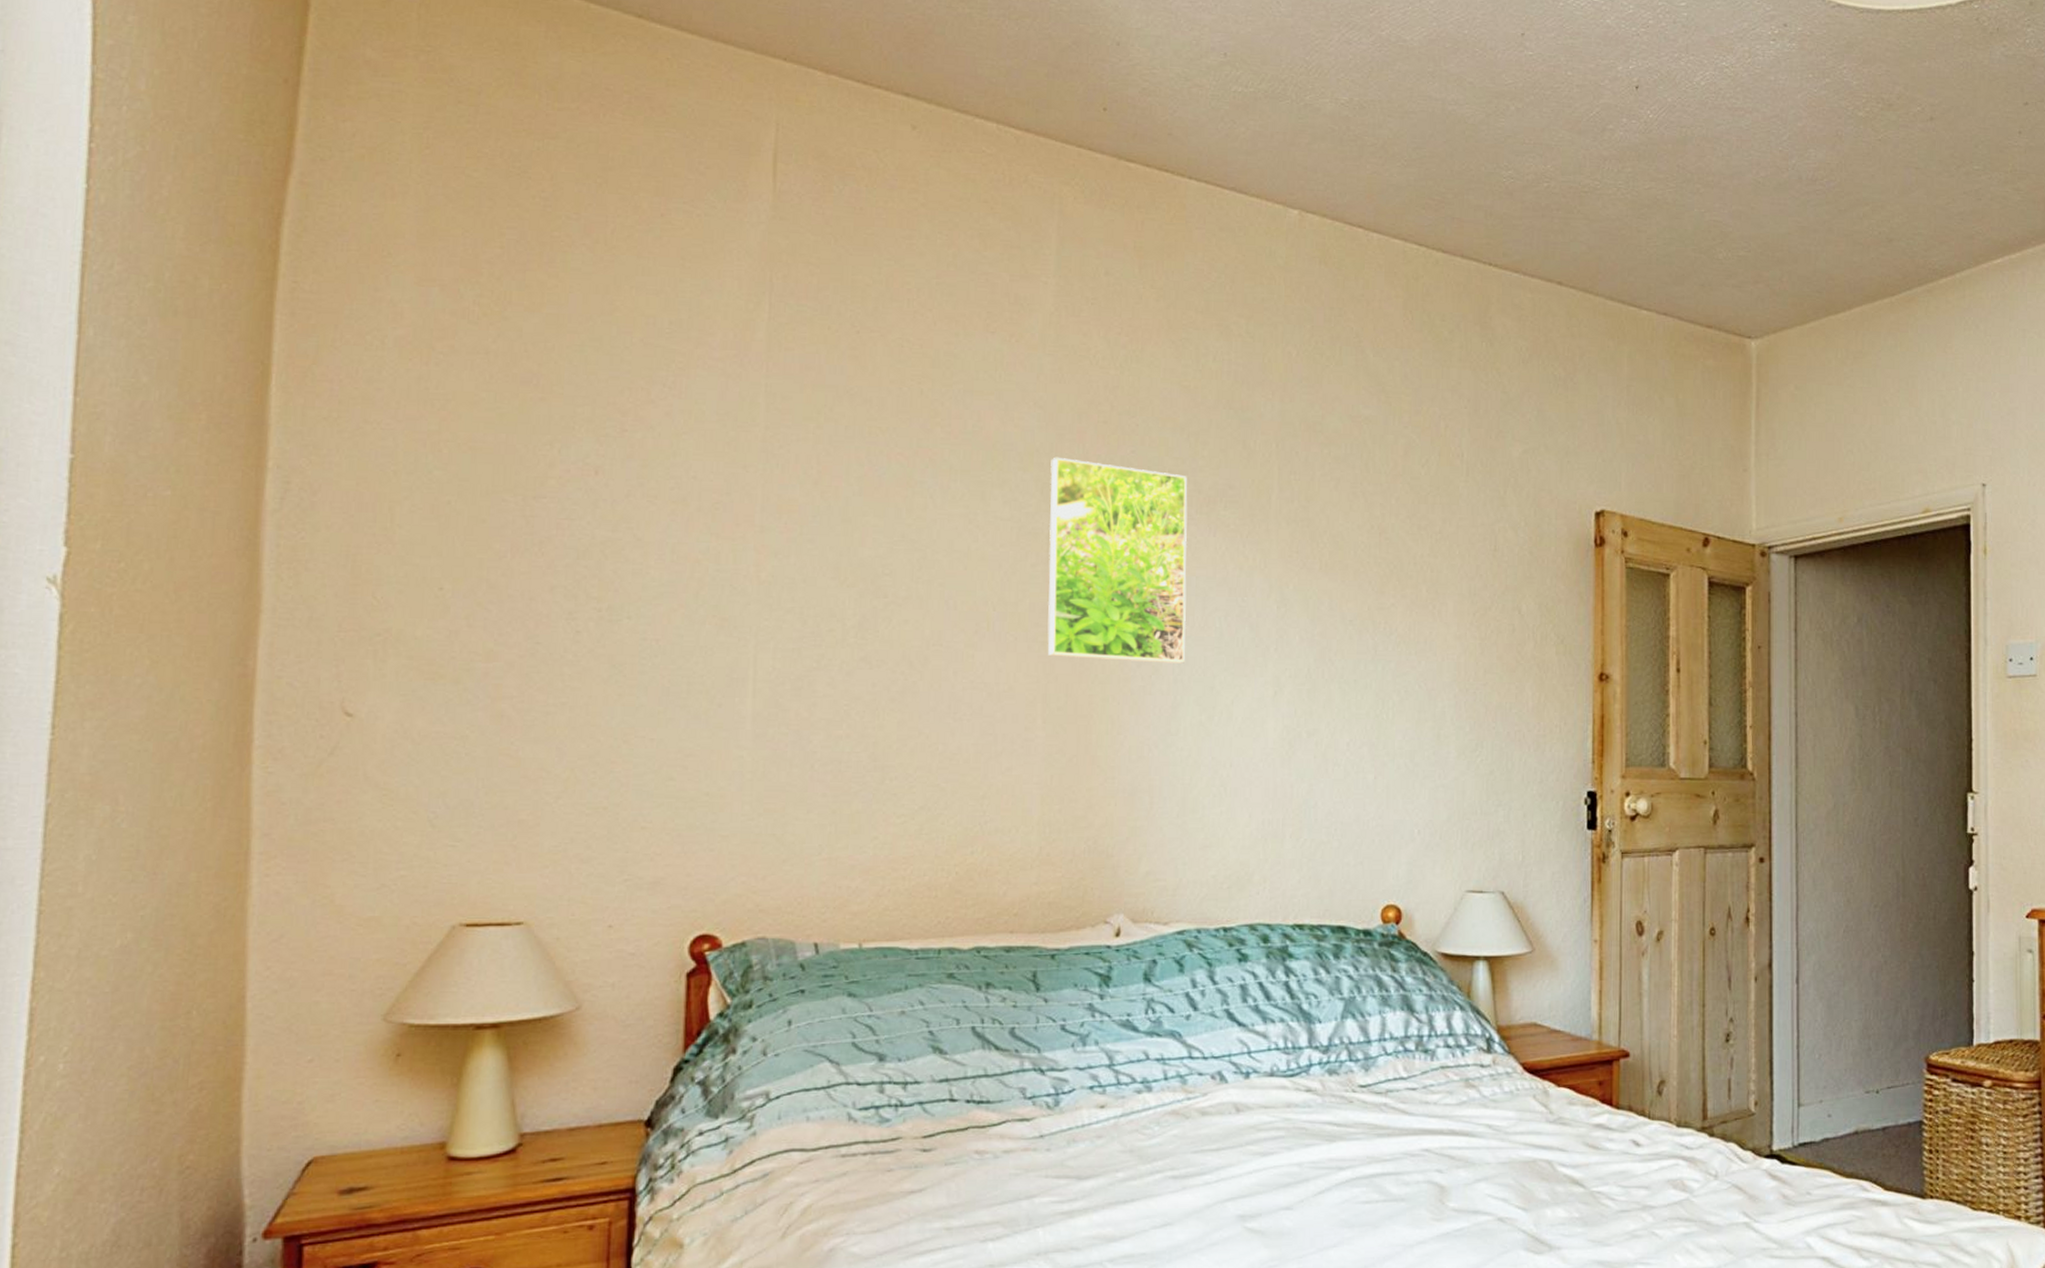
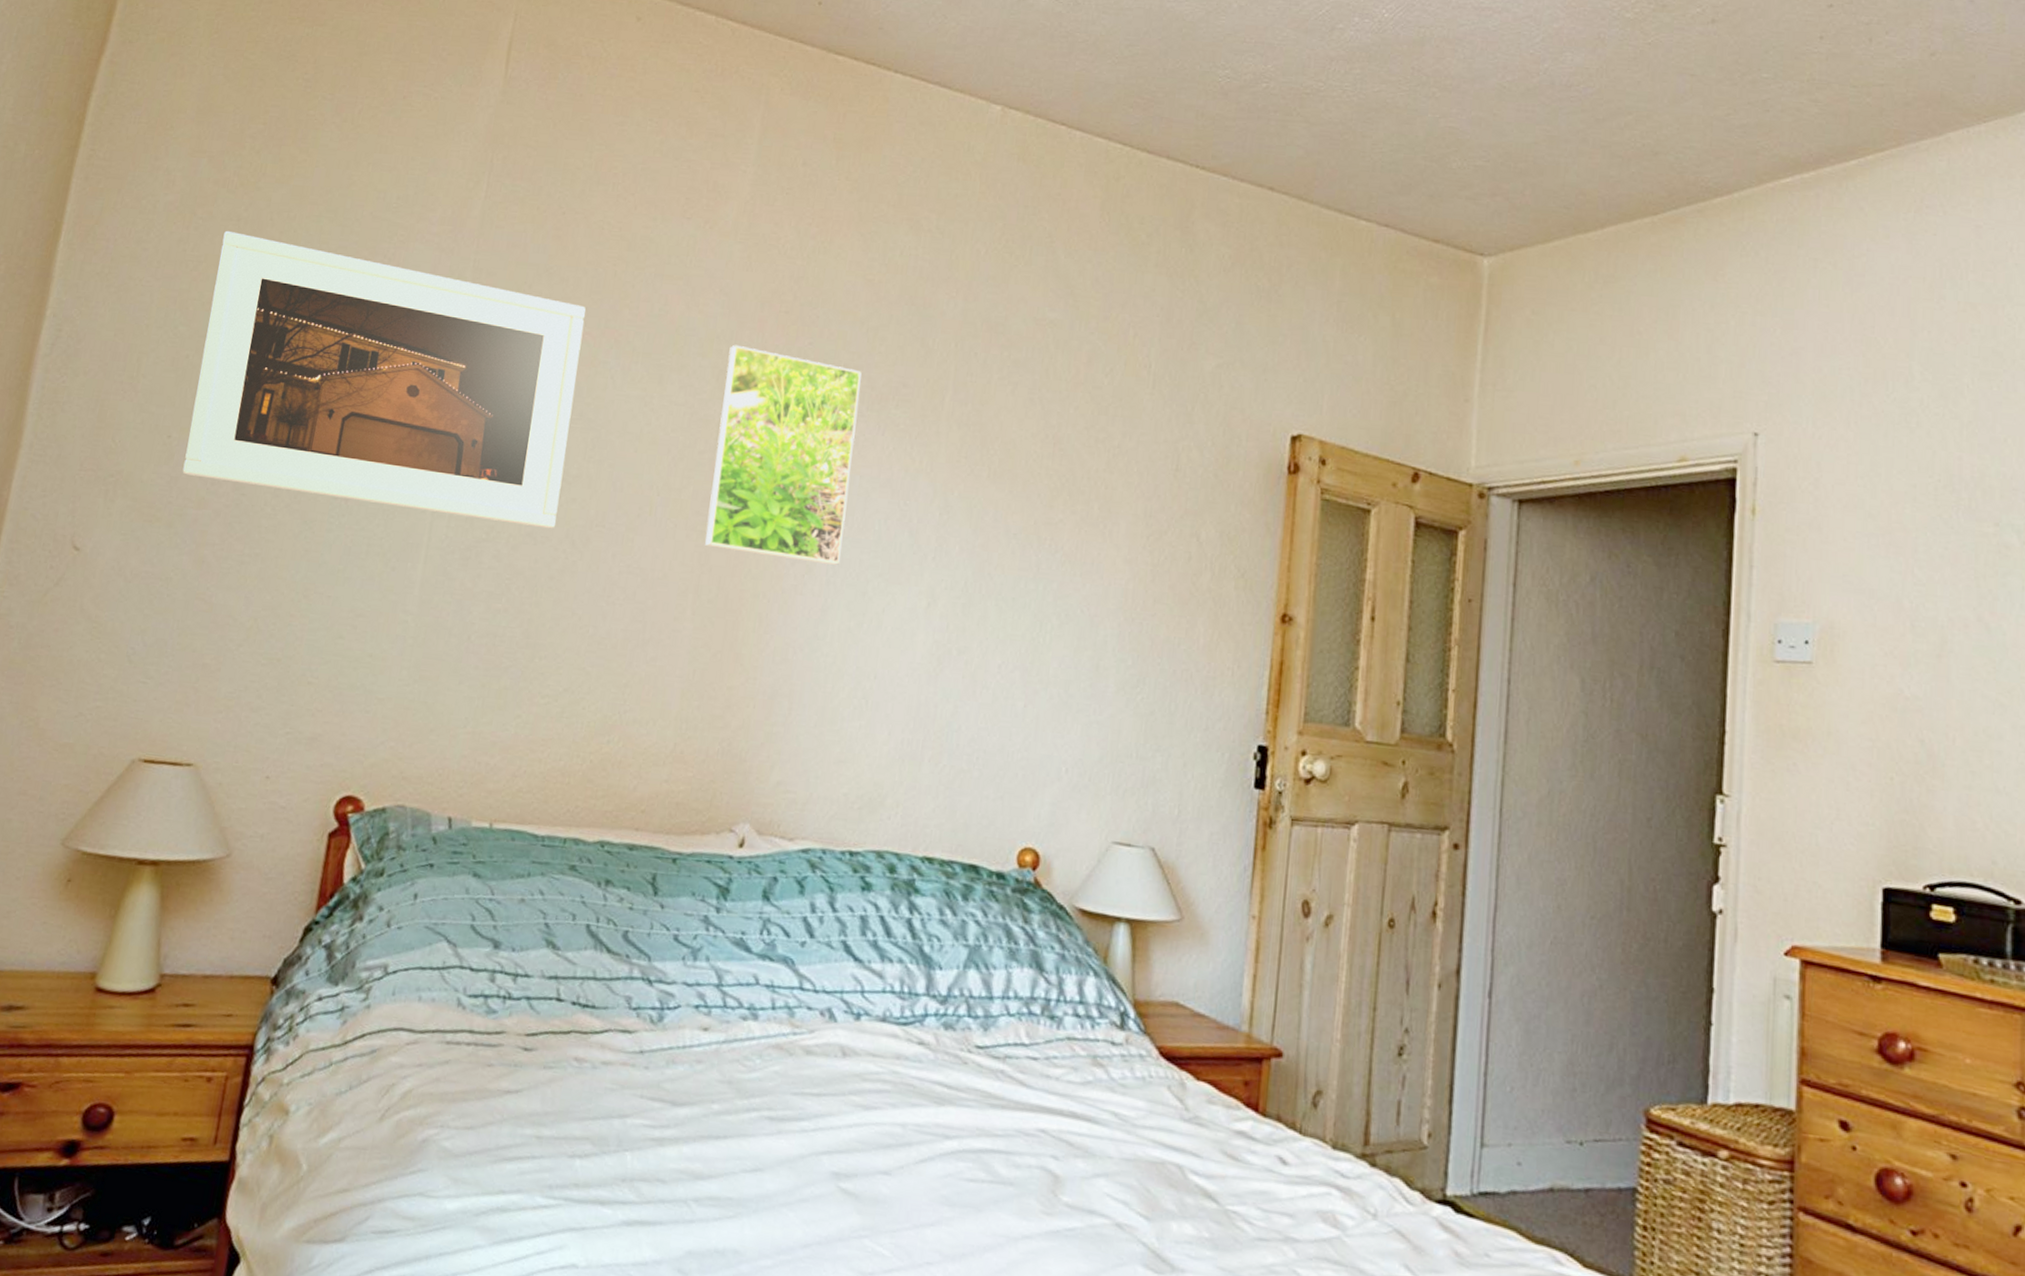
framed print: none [462,365,895,652] -> present [182,230,586,529]

